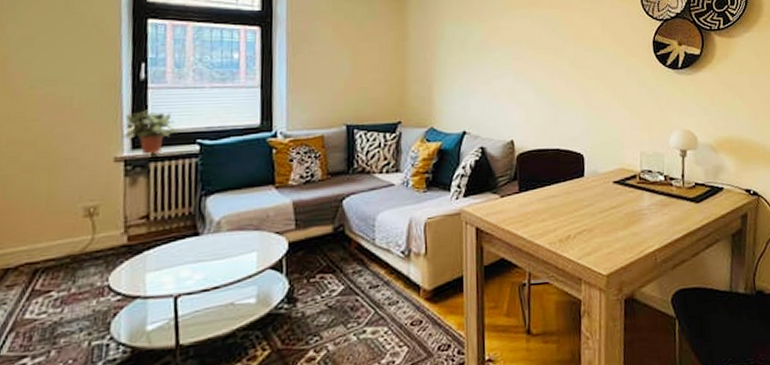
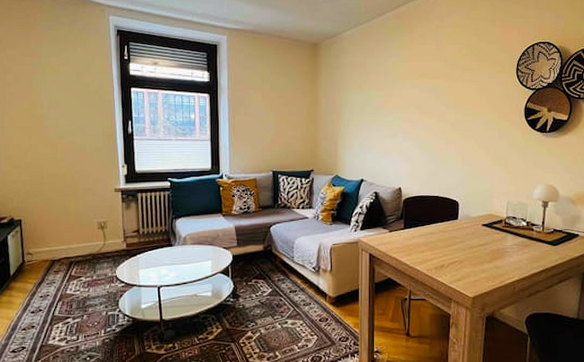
potted plant: present [121,110,180,154] -> none [118,155,156,187]

